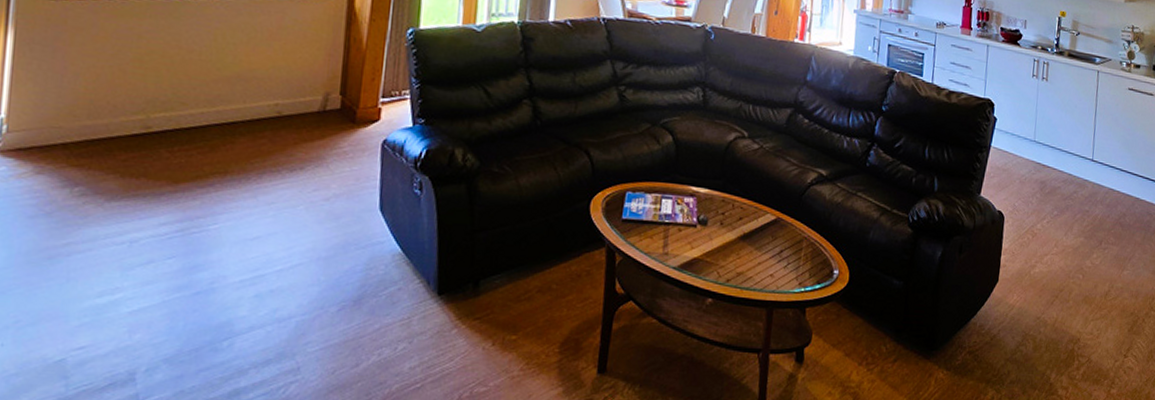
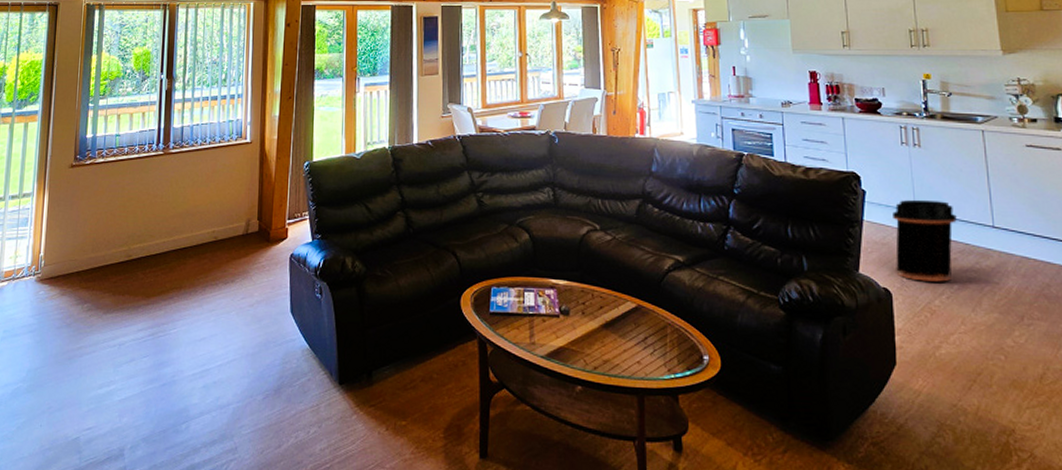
trash can: none [1010,129,1066,208] -> present [893,199,957,282]

